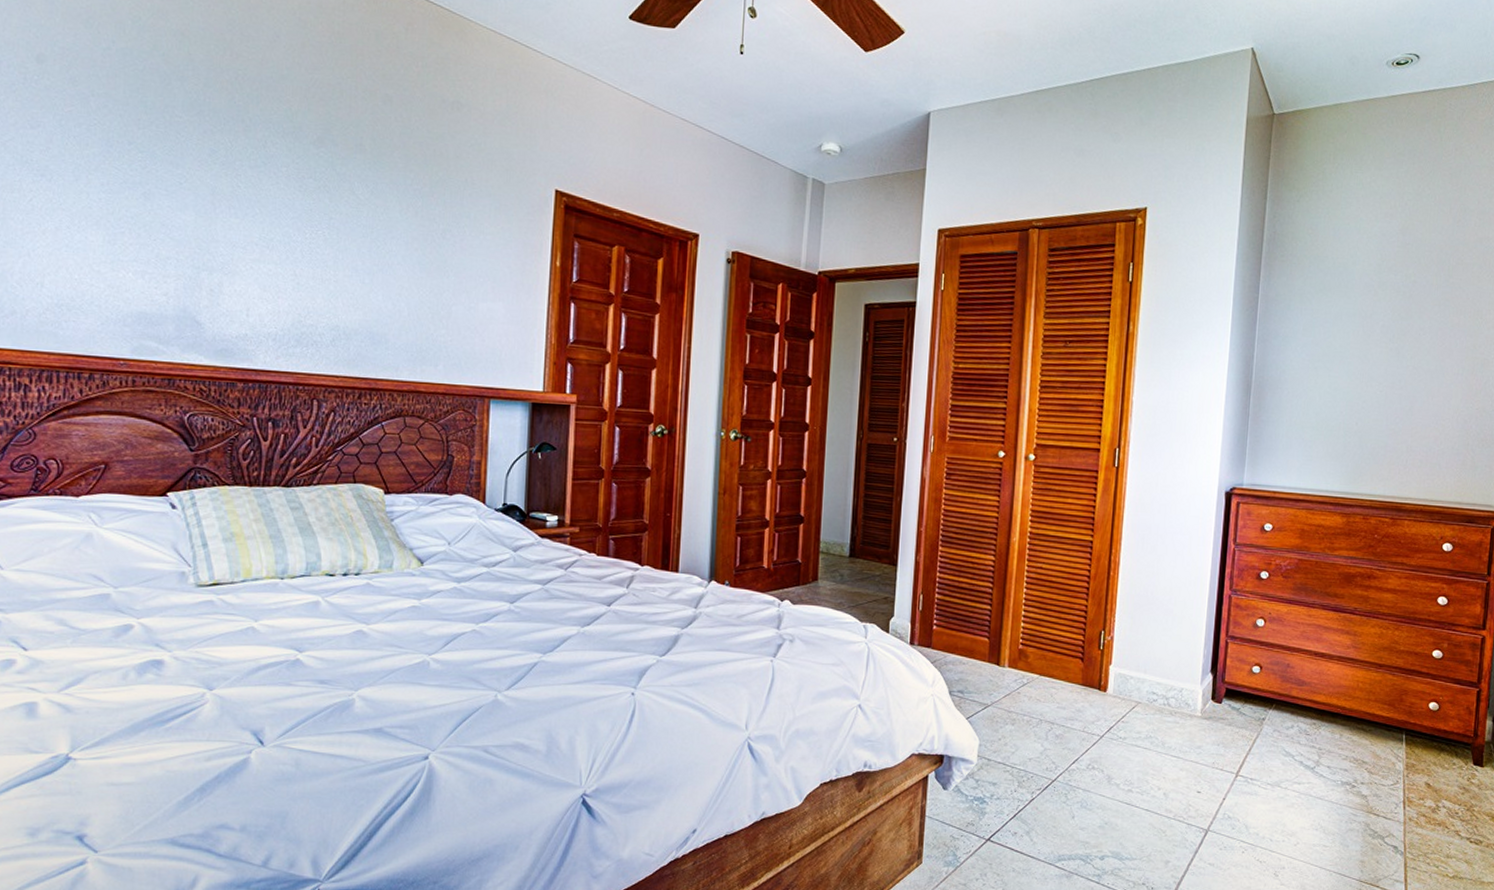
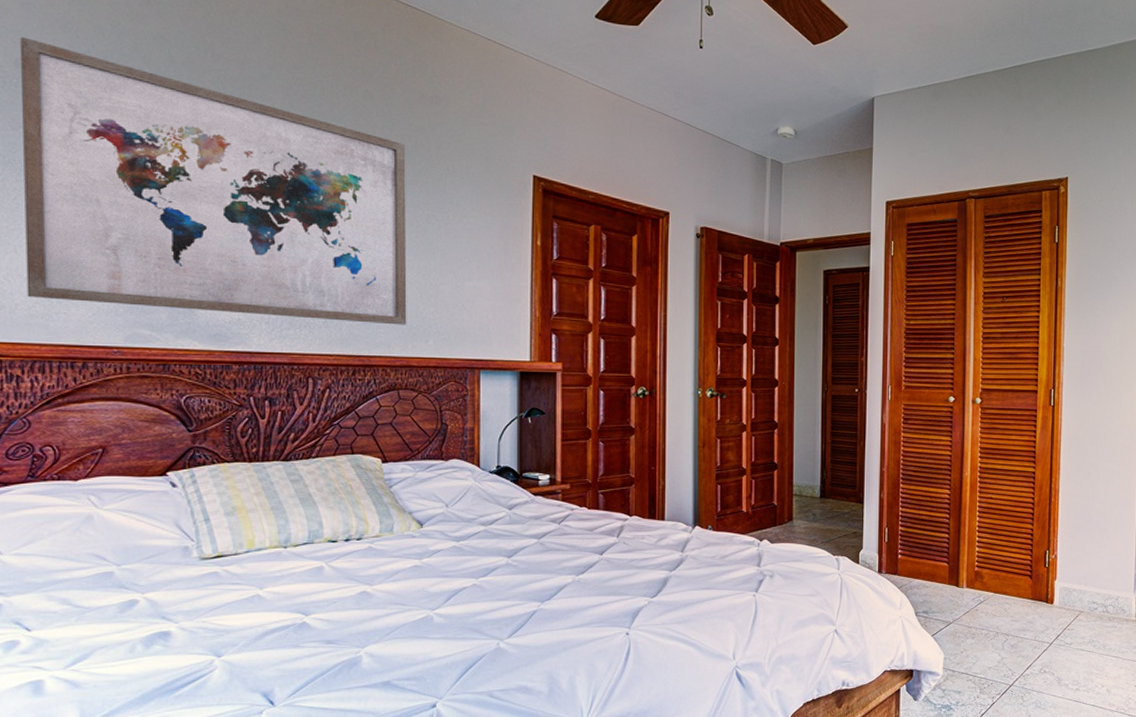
wall art: none [38,32,424,347] -> present [19,37,407,325]

